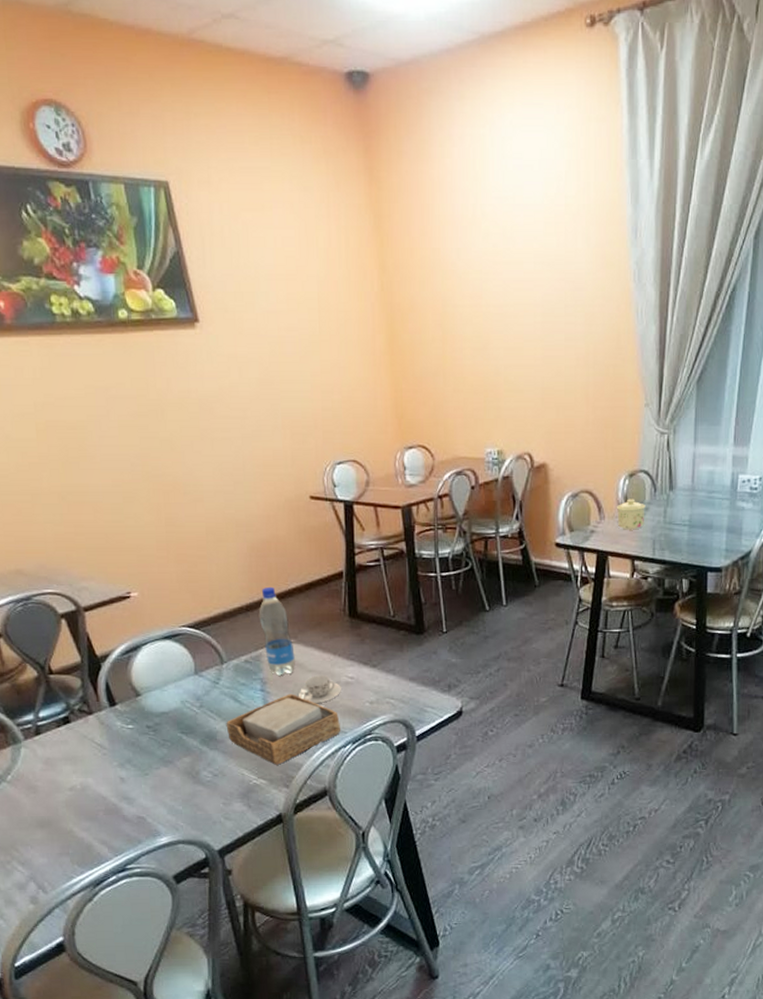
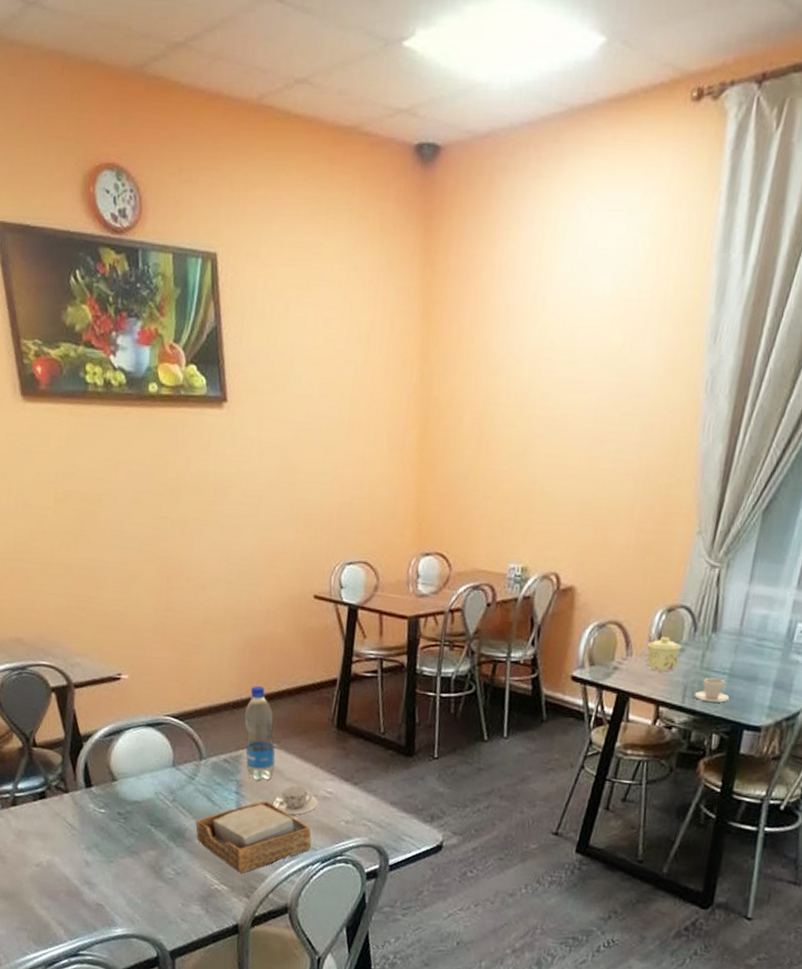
teacup: none [662,530,693,551] -> present [694,677,730,703]

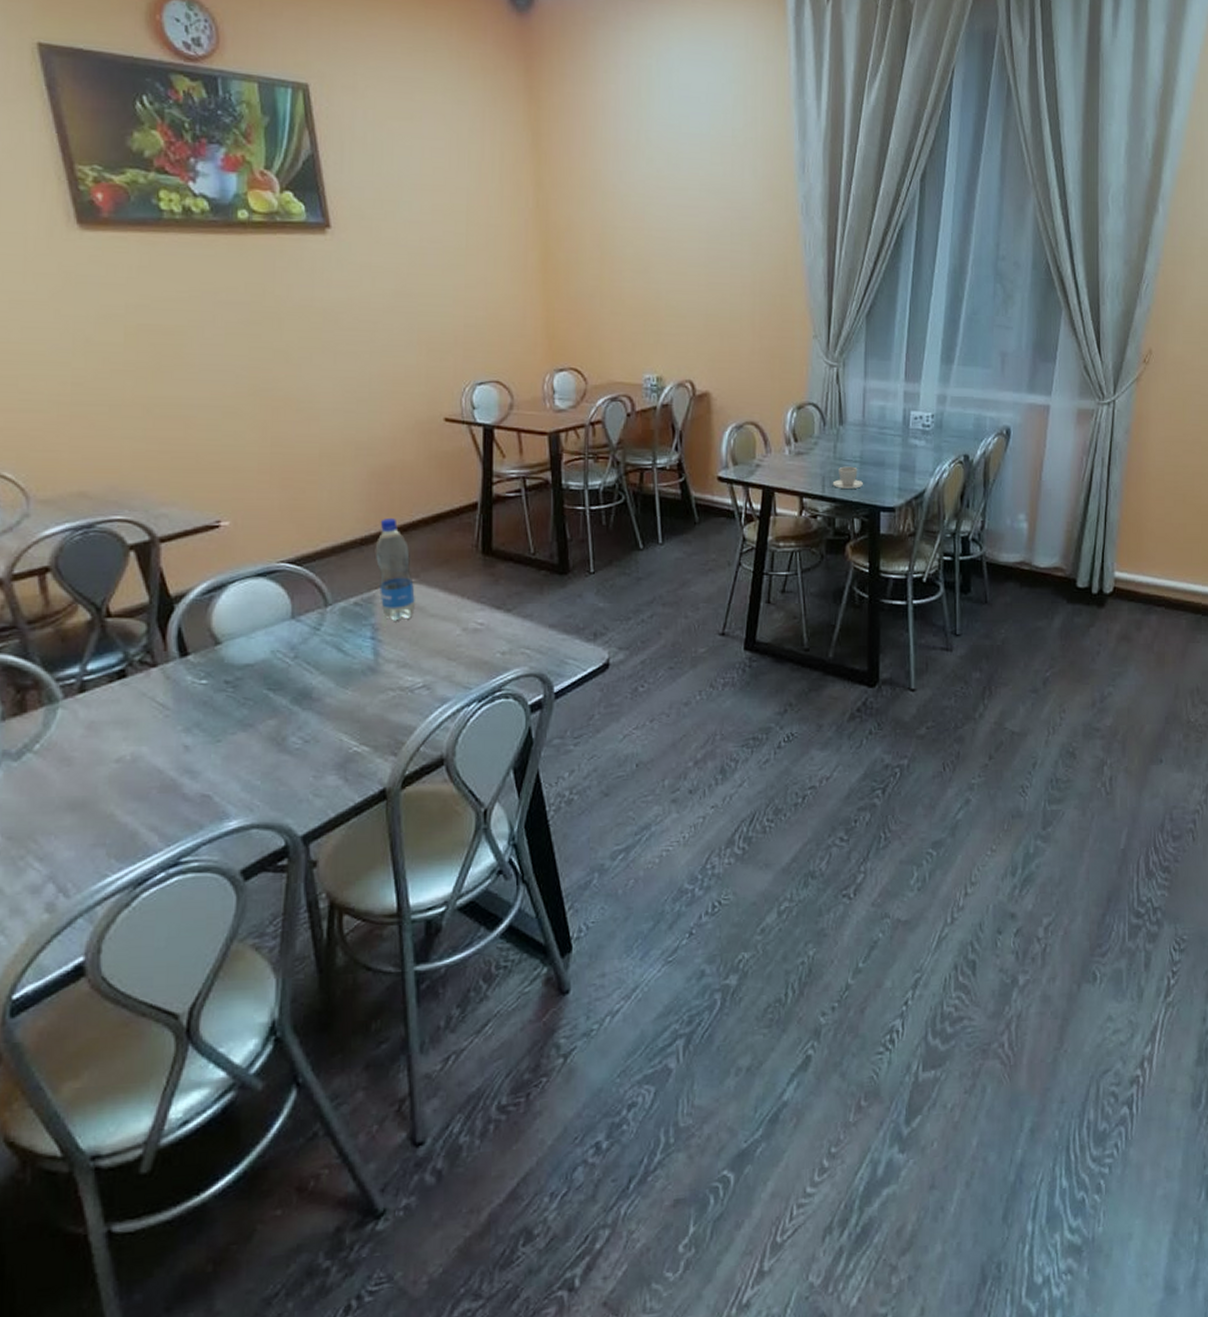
napkin holder: present [195,800,312,873] -> none [324,642,464,728]
teacup: present [272,785,318,815] -> none [415,621,468,653]
sugar bowl: present [645,636,682,672] -> none [783,432,814,465]

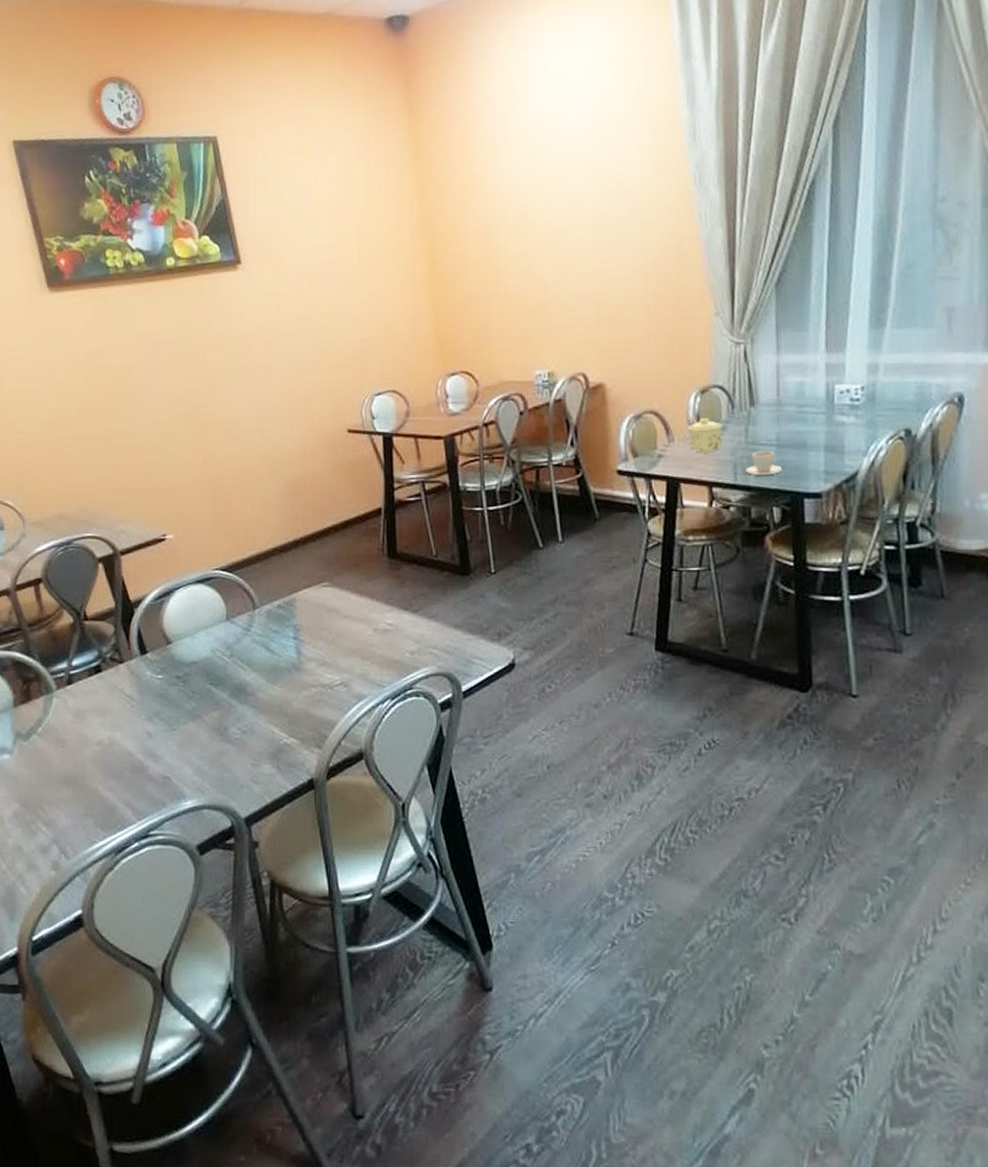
bottle: present [375,517,416,621] -> none [293,525,331,622]
sugar bowl: none [783,432,814,465] -> present [687,417,722,453]

